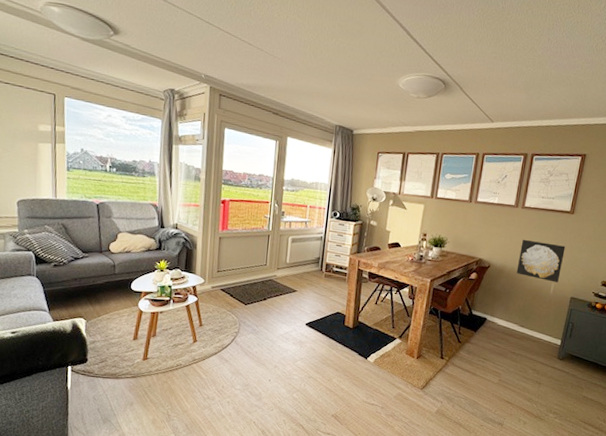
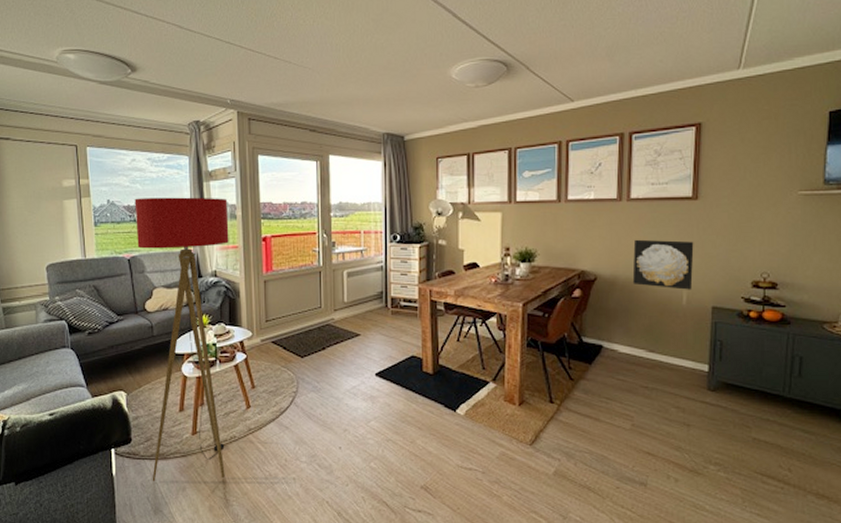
floor lamp: none [103,150,194,398] -> present [135,197,229,482]

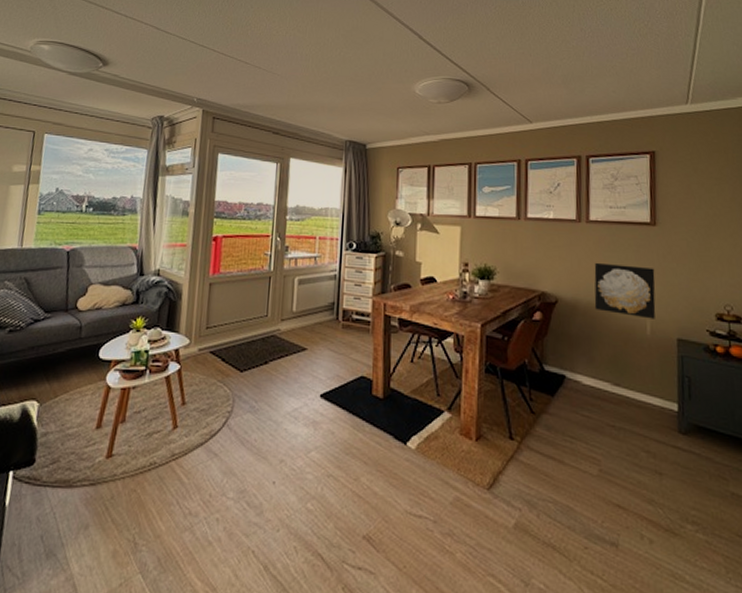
floor lamp: present [135,197,229,482] -> none [50,188,182,517]

